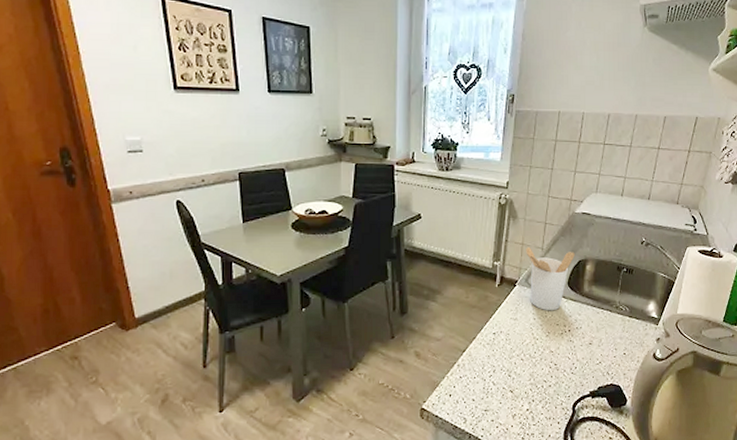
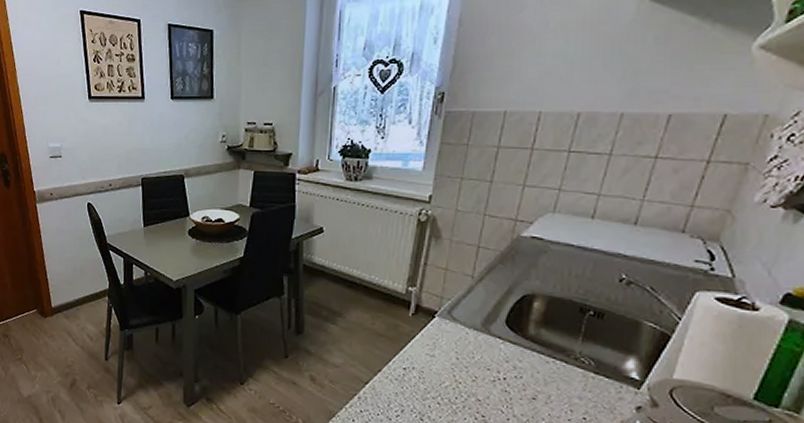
utensil holder: present [526,247,575,311] -> none [450,274,518,353]

